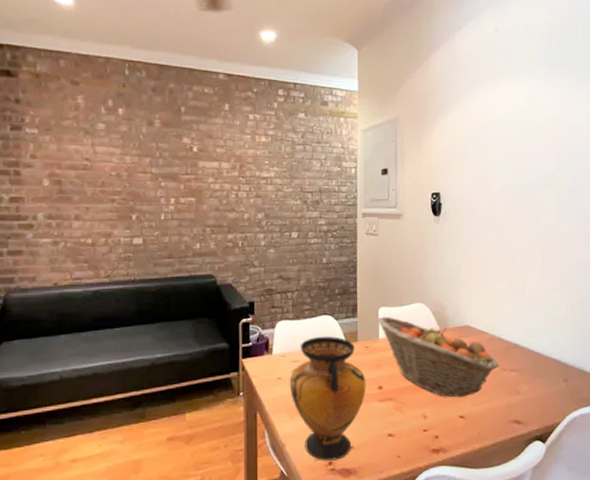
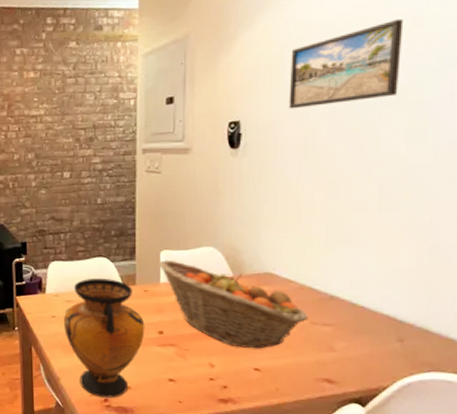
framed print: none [475,121,549,185] -> present [288,18,404,109]

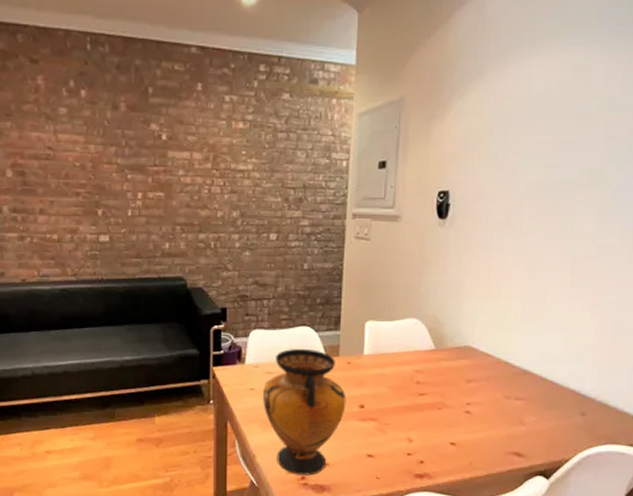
fruit basket: present [158,260,308,349] -> none [362,331,503,423]
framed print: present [288,18,404,109] -> none [495,101,602,183]

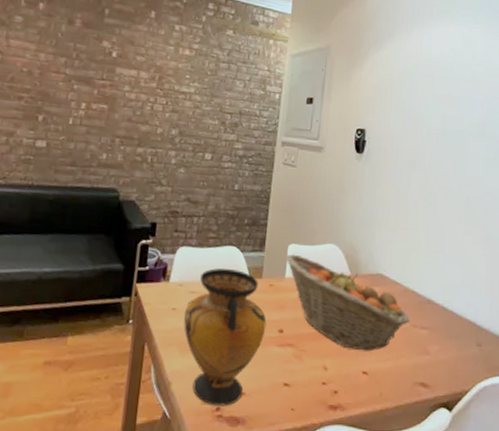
fruit basket: none [362,331,503,423] -> present [285,254,410,351]

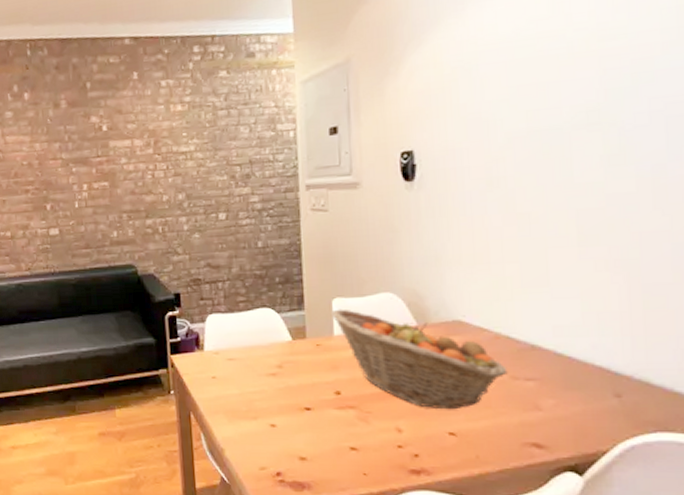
vase: present [184,268,267,406] -> none [226,332,320,471]

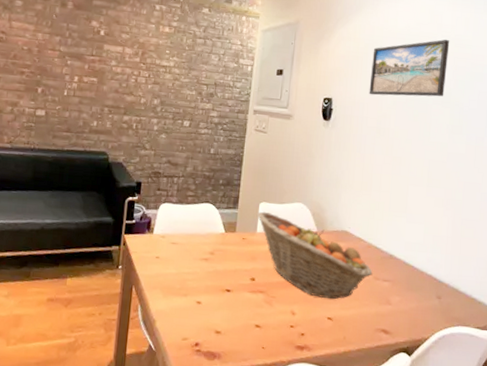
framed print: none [465,33,590,136] -> present [369,39,450,97]

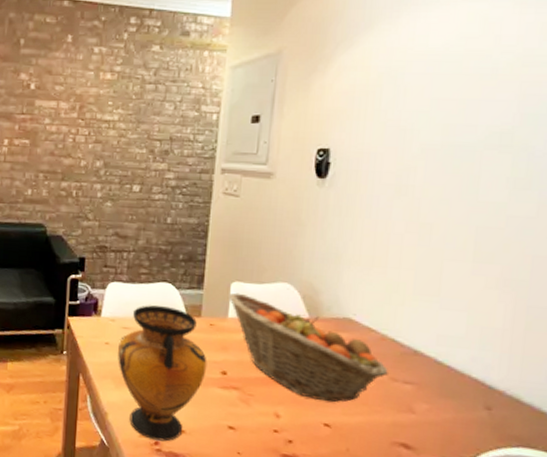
vase: none [166,223,240,343] -> present [118,305,207,442]
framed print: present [369,39,450,97] -> none [383,56,515,142]

